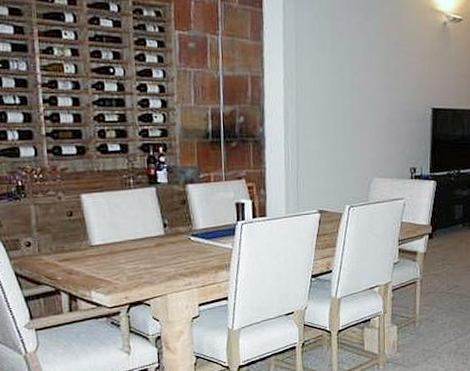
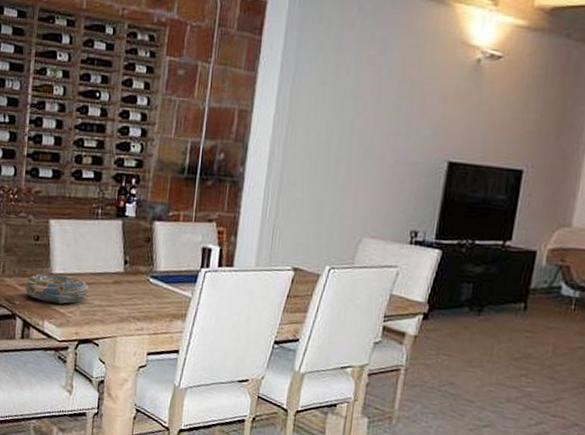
decorative bowl: none [64,245,132,273] -> present [24,274,88,304]

